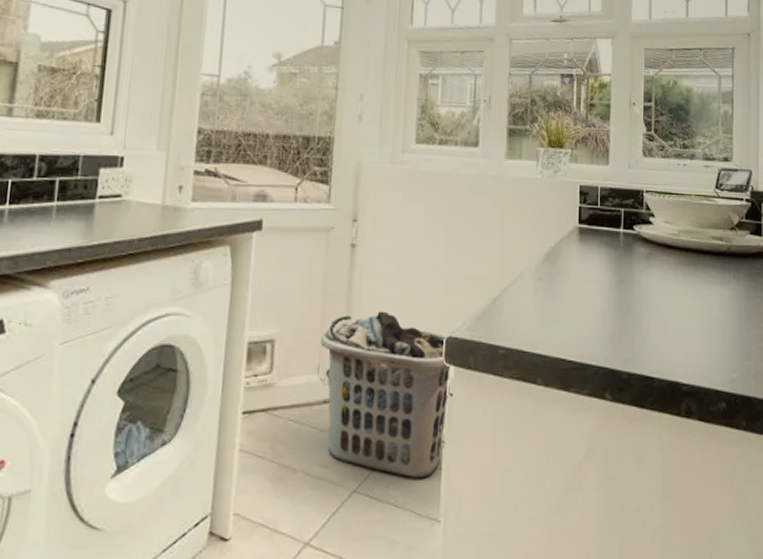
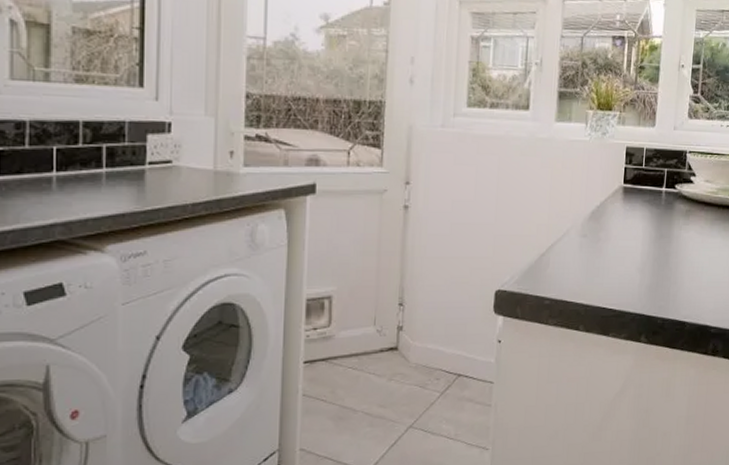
clothes hamper: present [321,311,452,479] -> none [377,268,501,415]

